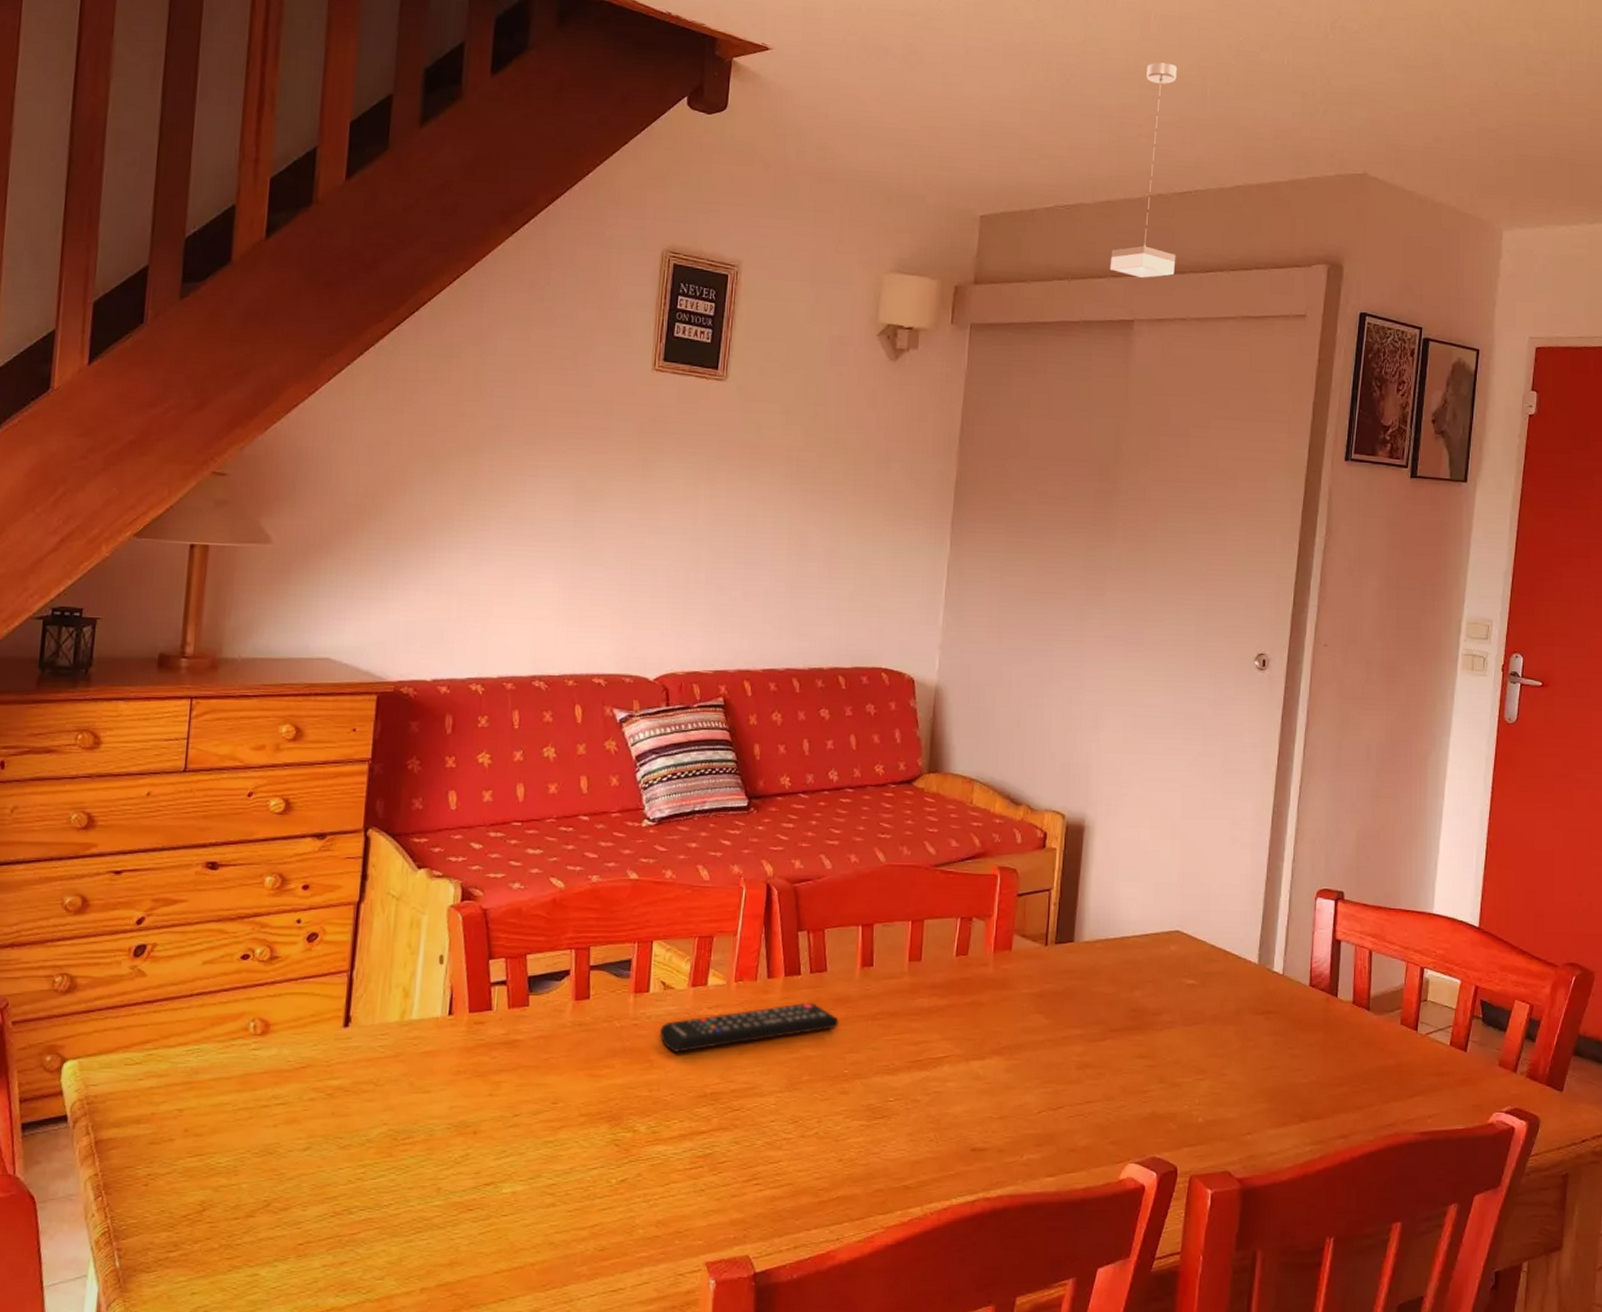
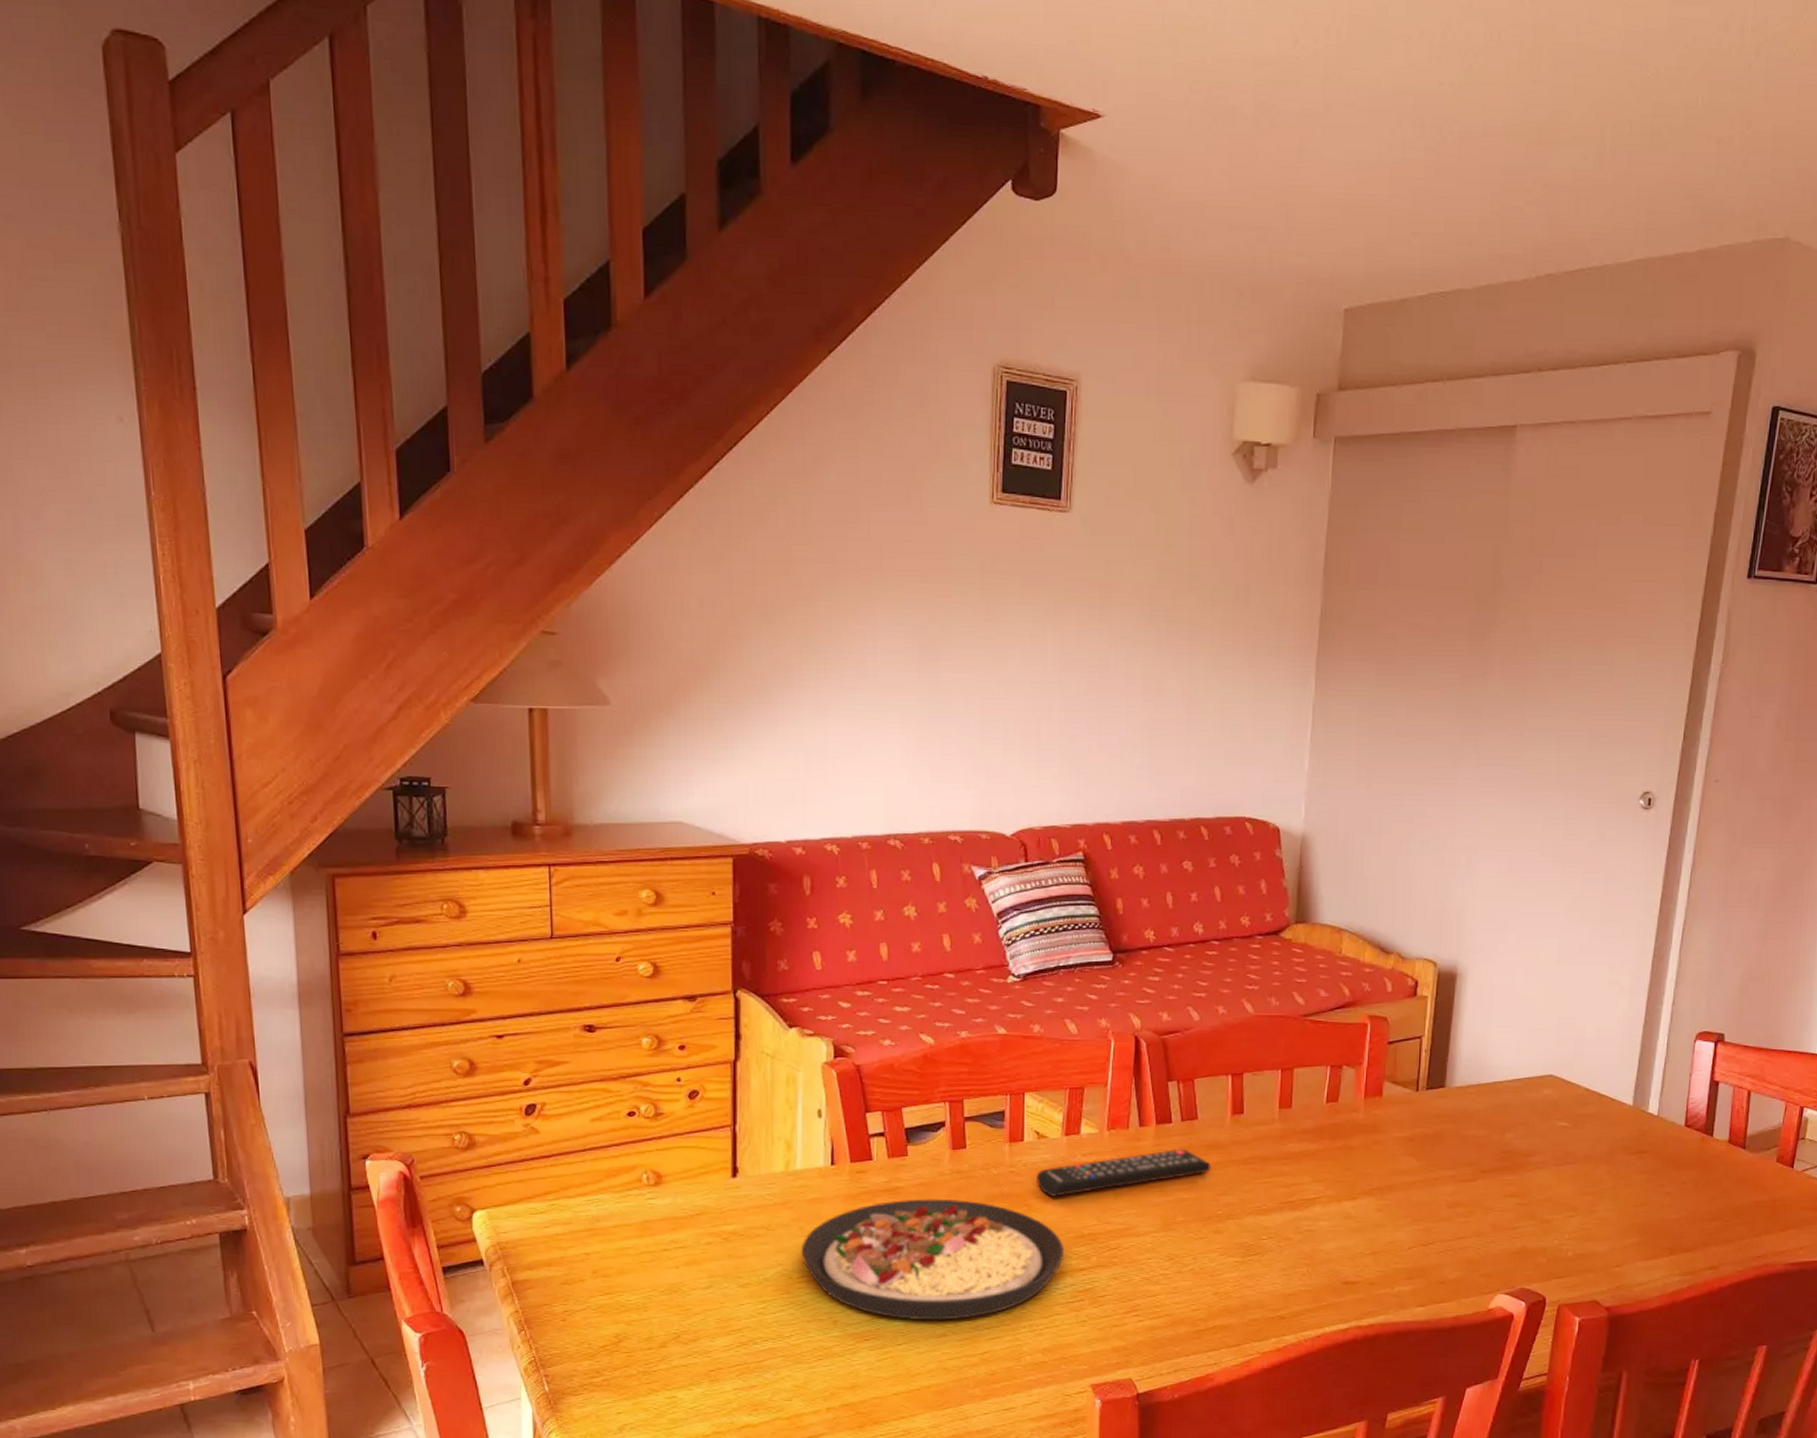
plate: none [408,1053,685,1188] -> present [801,1198,1065,1321]
pendant lamp: present [1110,62,1177,278] -> none [1490,110,1571,375]

